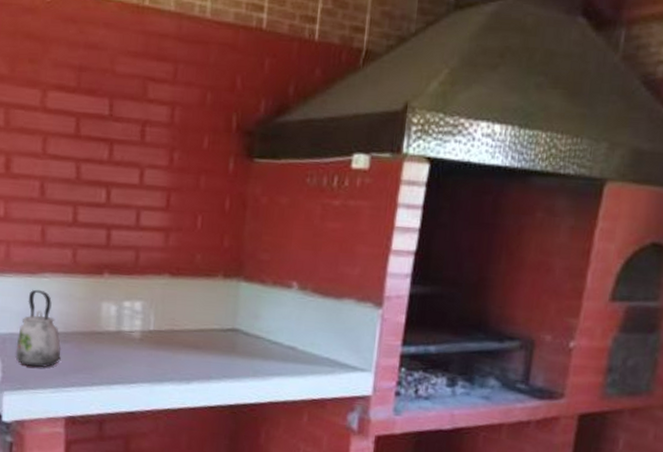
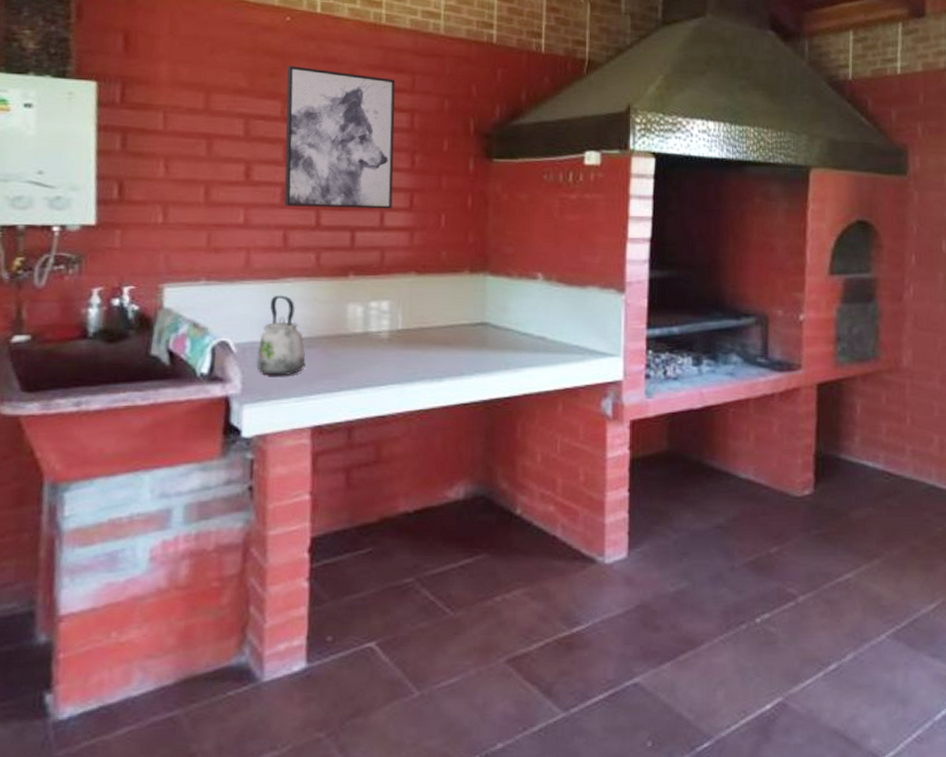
wall art: none [42,51,157,208] -> present [284,65,396,209]

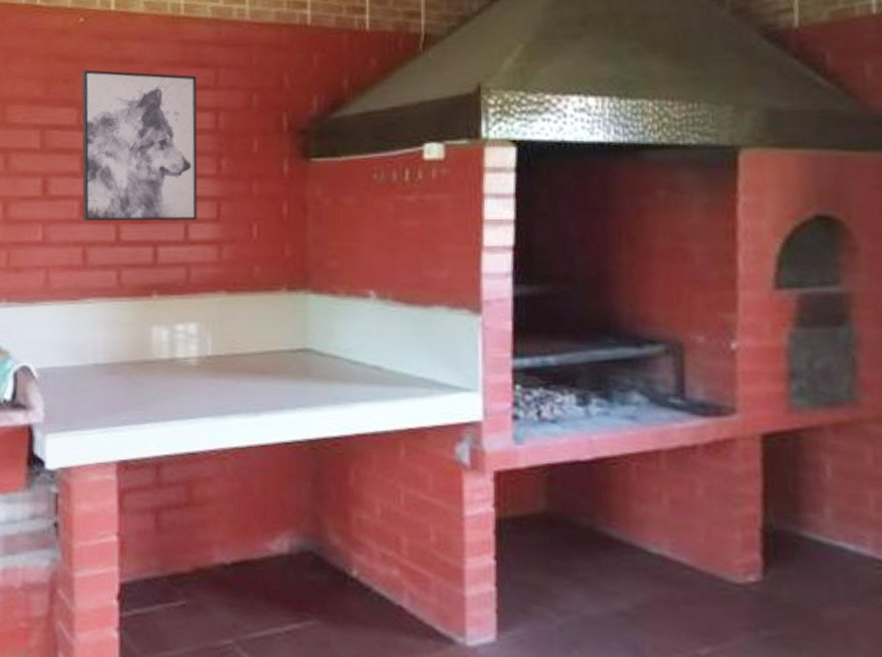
kettle: present [256,295,306,376] -> none [58,317,109,405]

